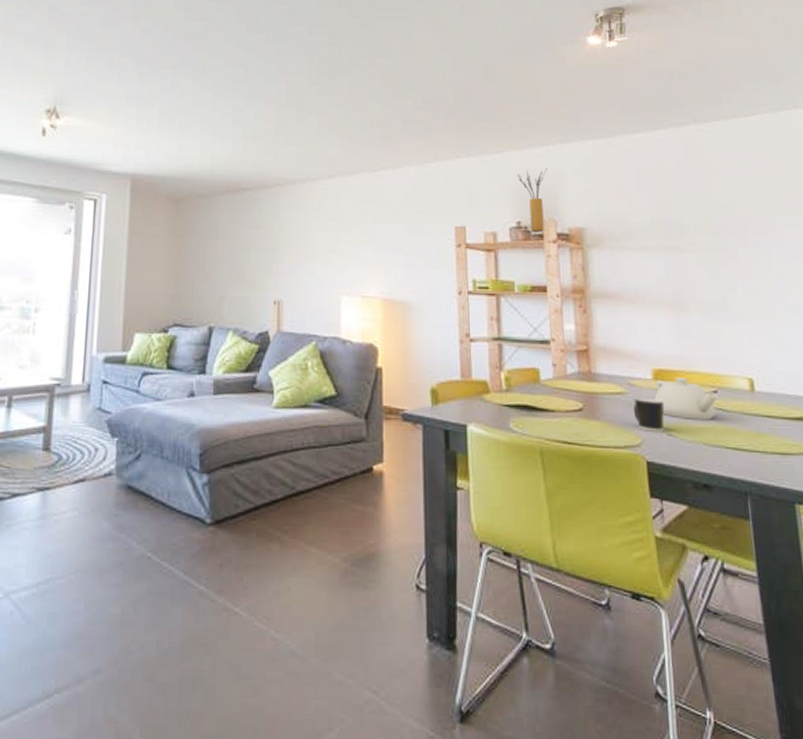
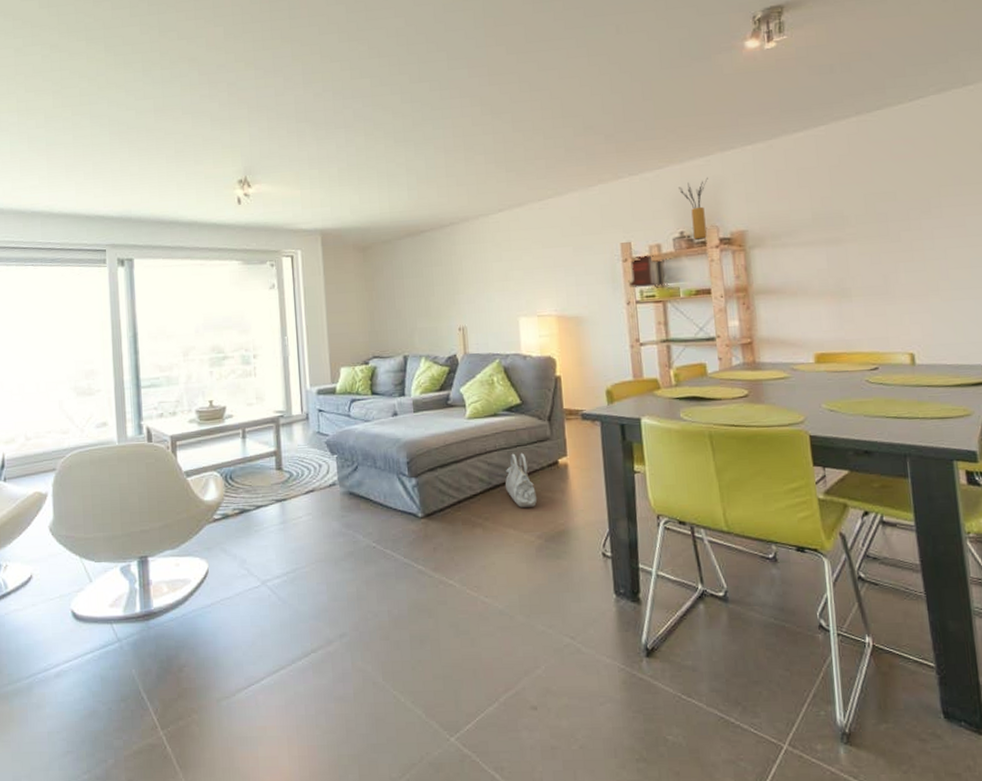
shoulder bag: none [310,454,346,521] -> present [504,453,538,507]
books: none [461,242,498,277] -> present [628,255,664,288]
mug: present [633,397,665,432] -> none [796,379,827,409]
teapot: present [654,376,718,421] -> none [816,358,879,396]

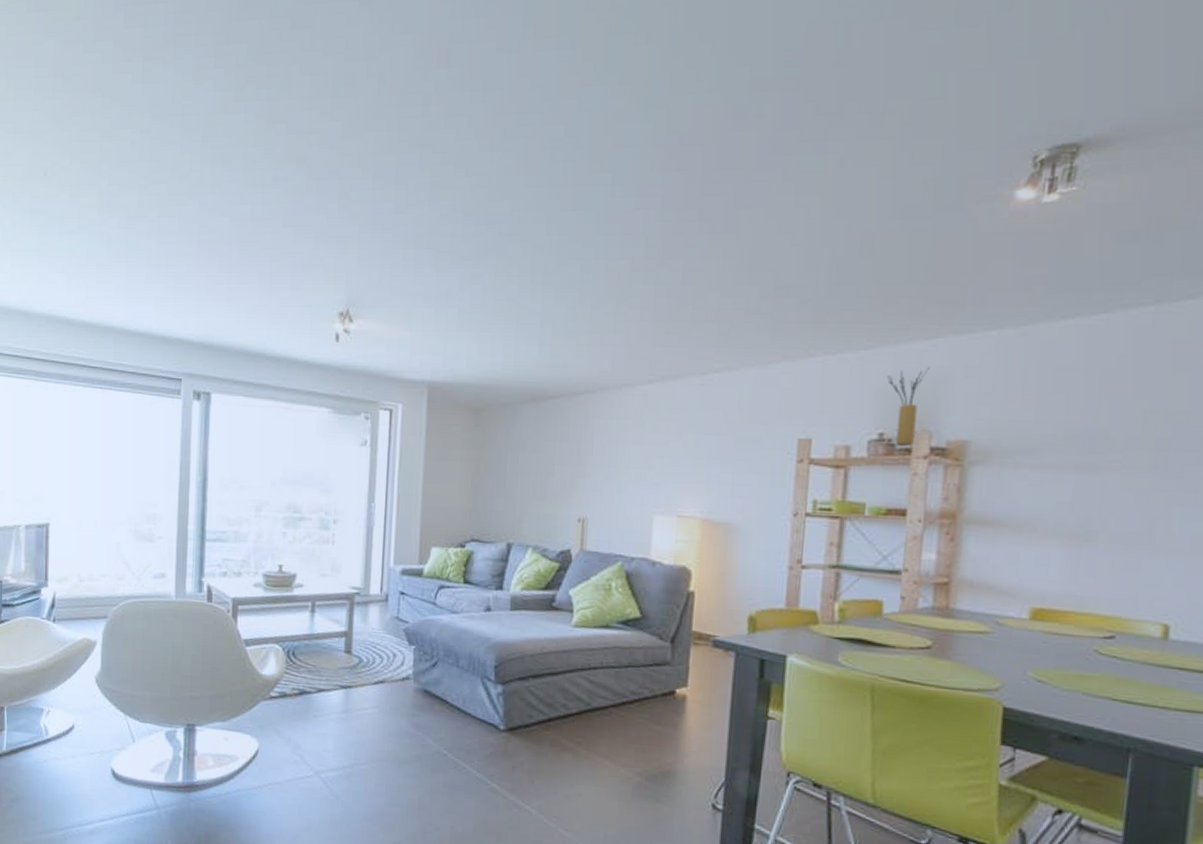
shoulder bag: present [504,453,538,507] -> none [606,674,644,739]
books: present [628,255,664,288] -> none [799,457,848,498]

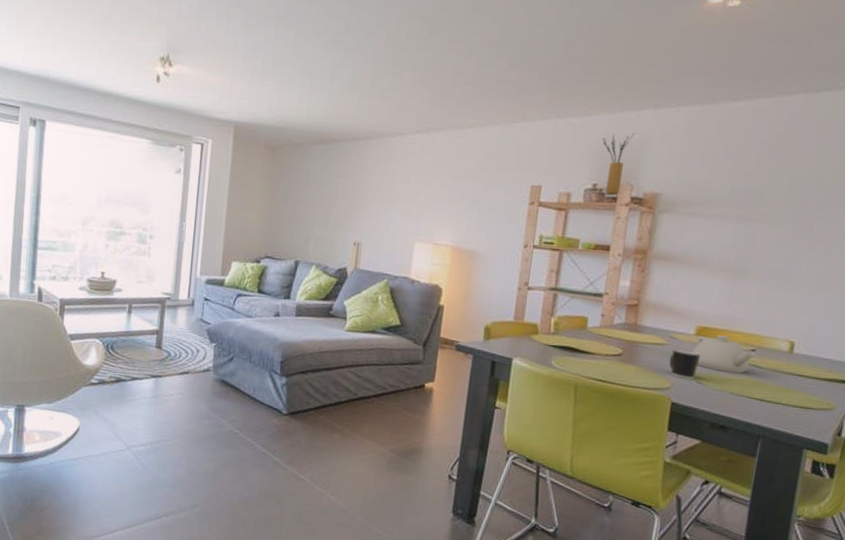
mug: none [996,638,1040,677] -> present [669,349,701,380]
teapot: none [1027,617,1115,669] -> present [692,334,755,374]

